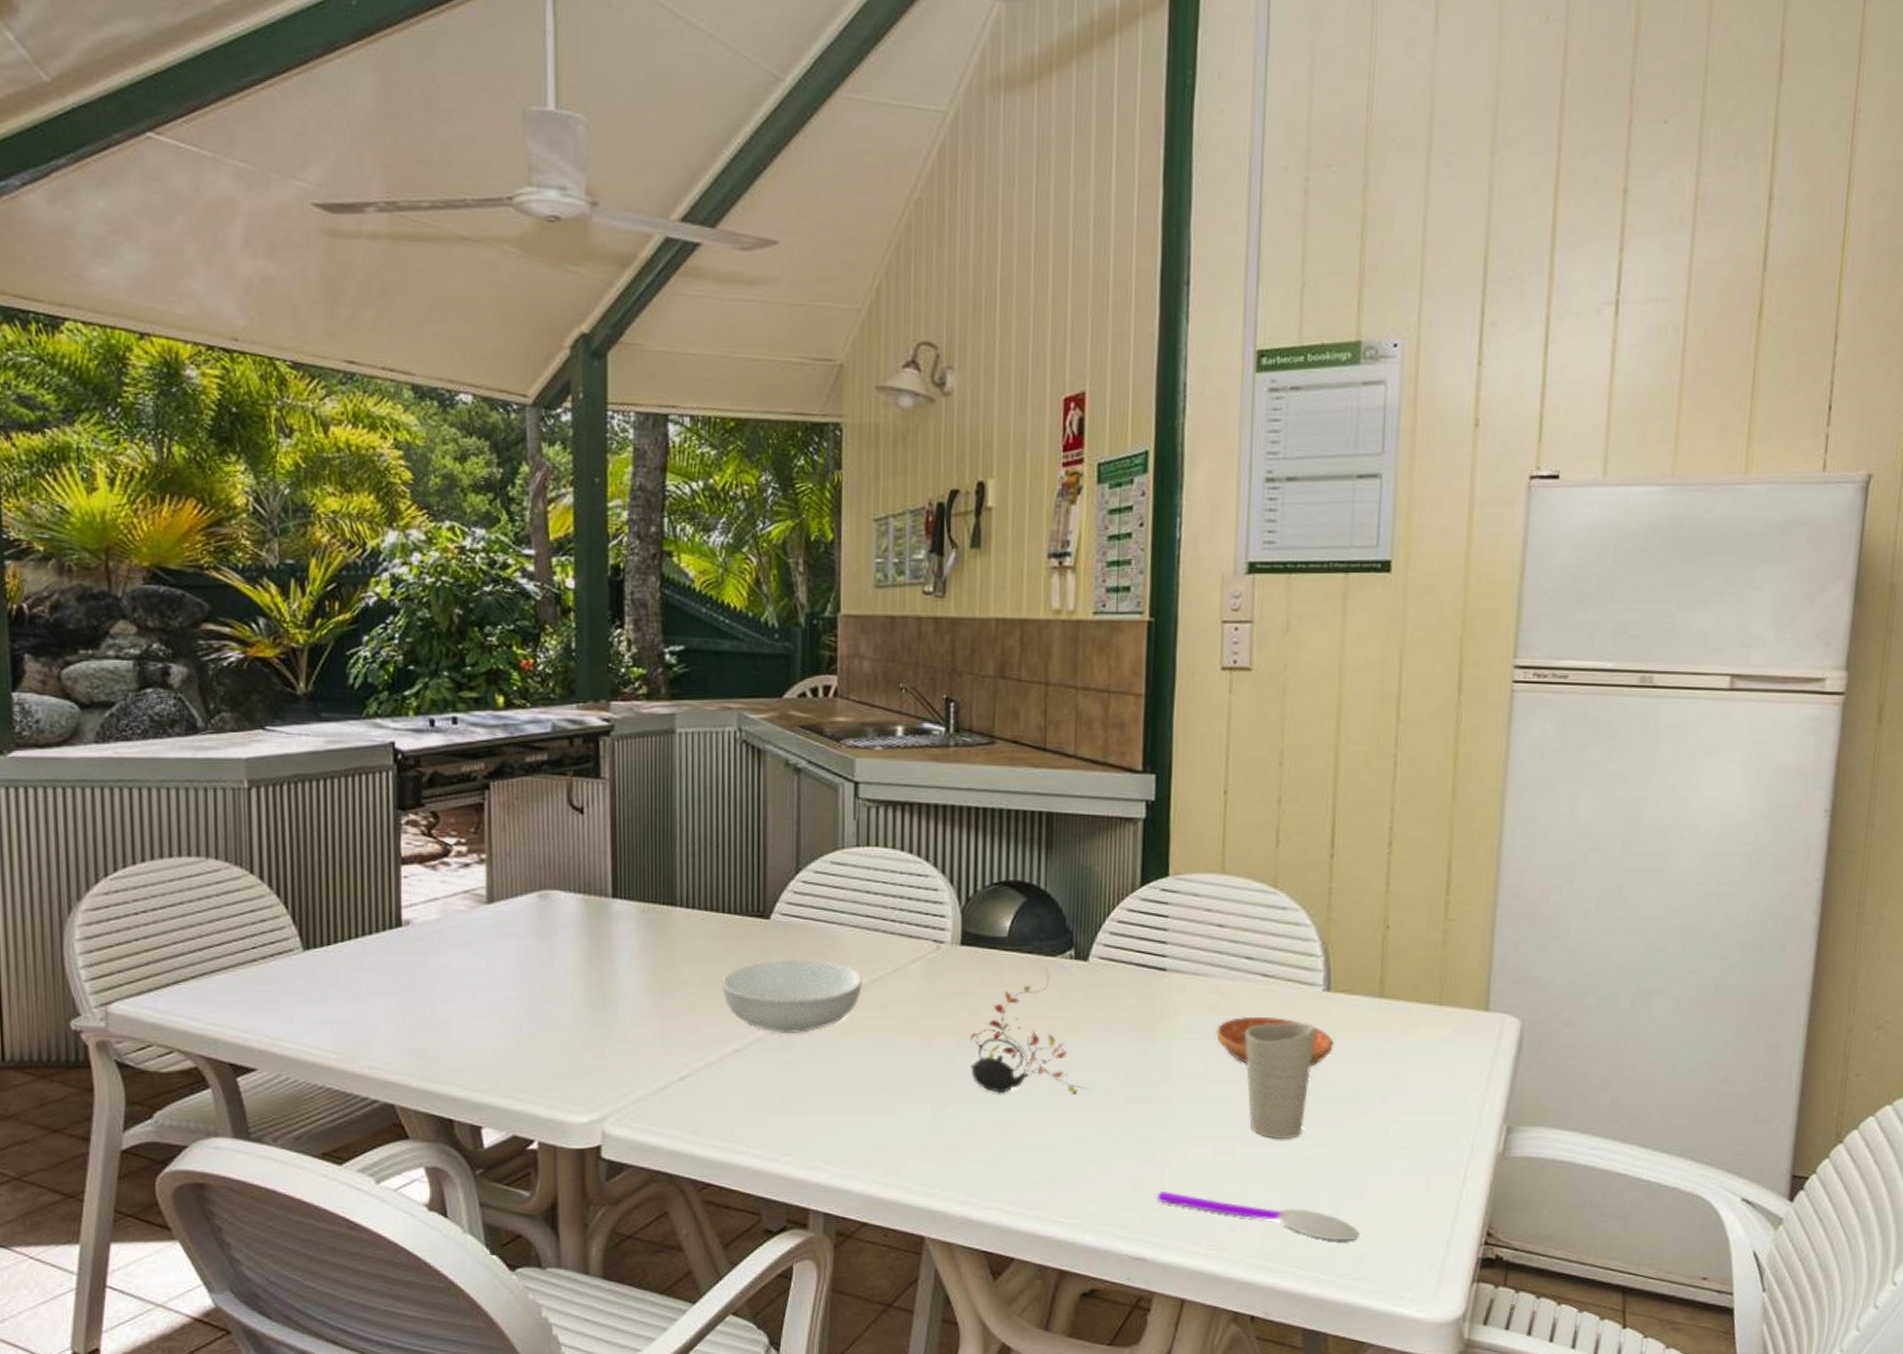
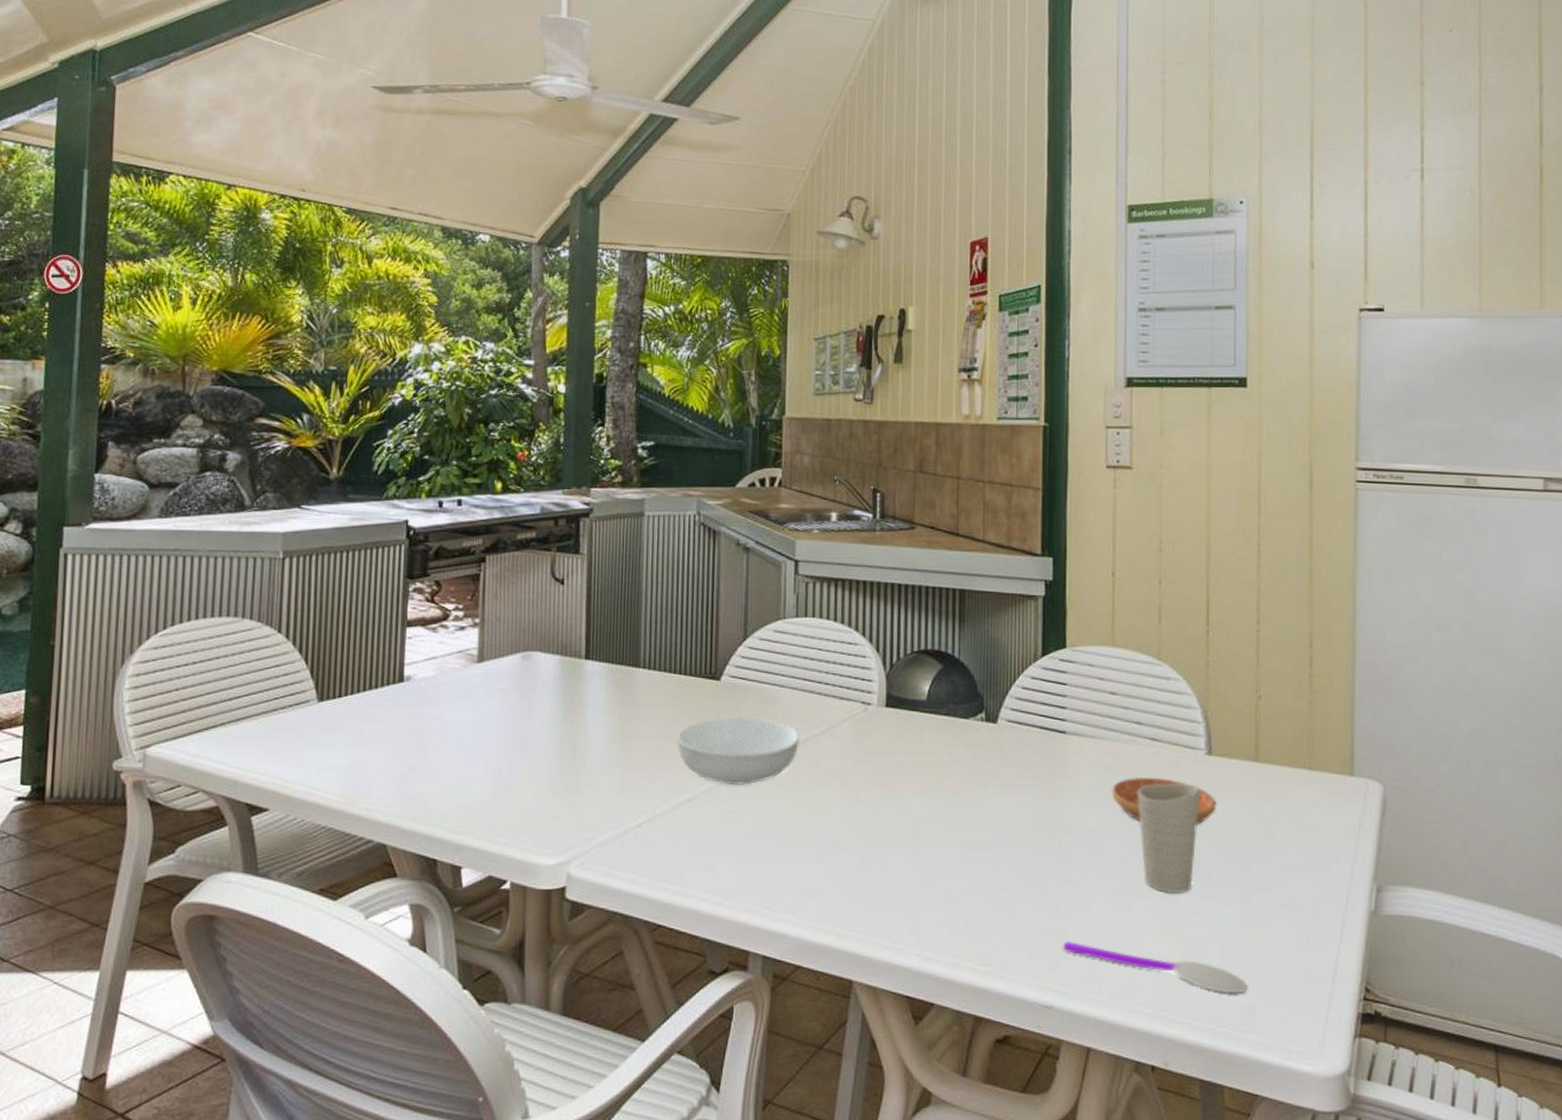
teapot: present [970,968,1085,1094] -> none [894,729,996,846]

